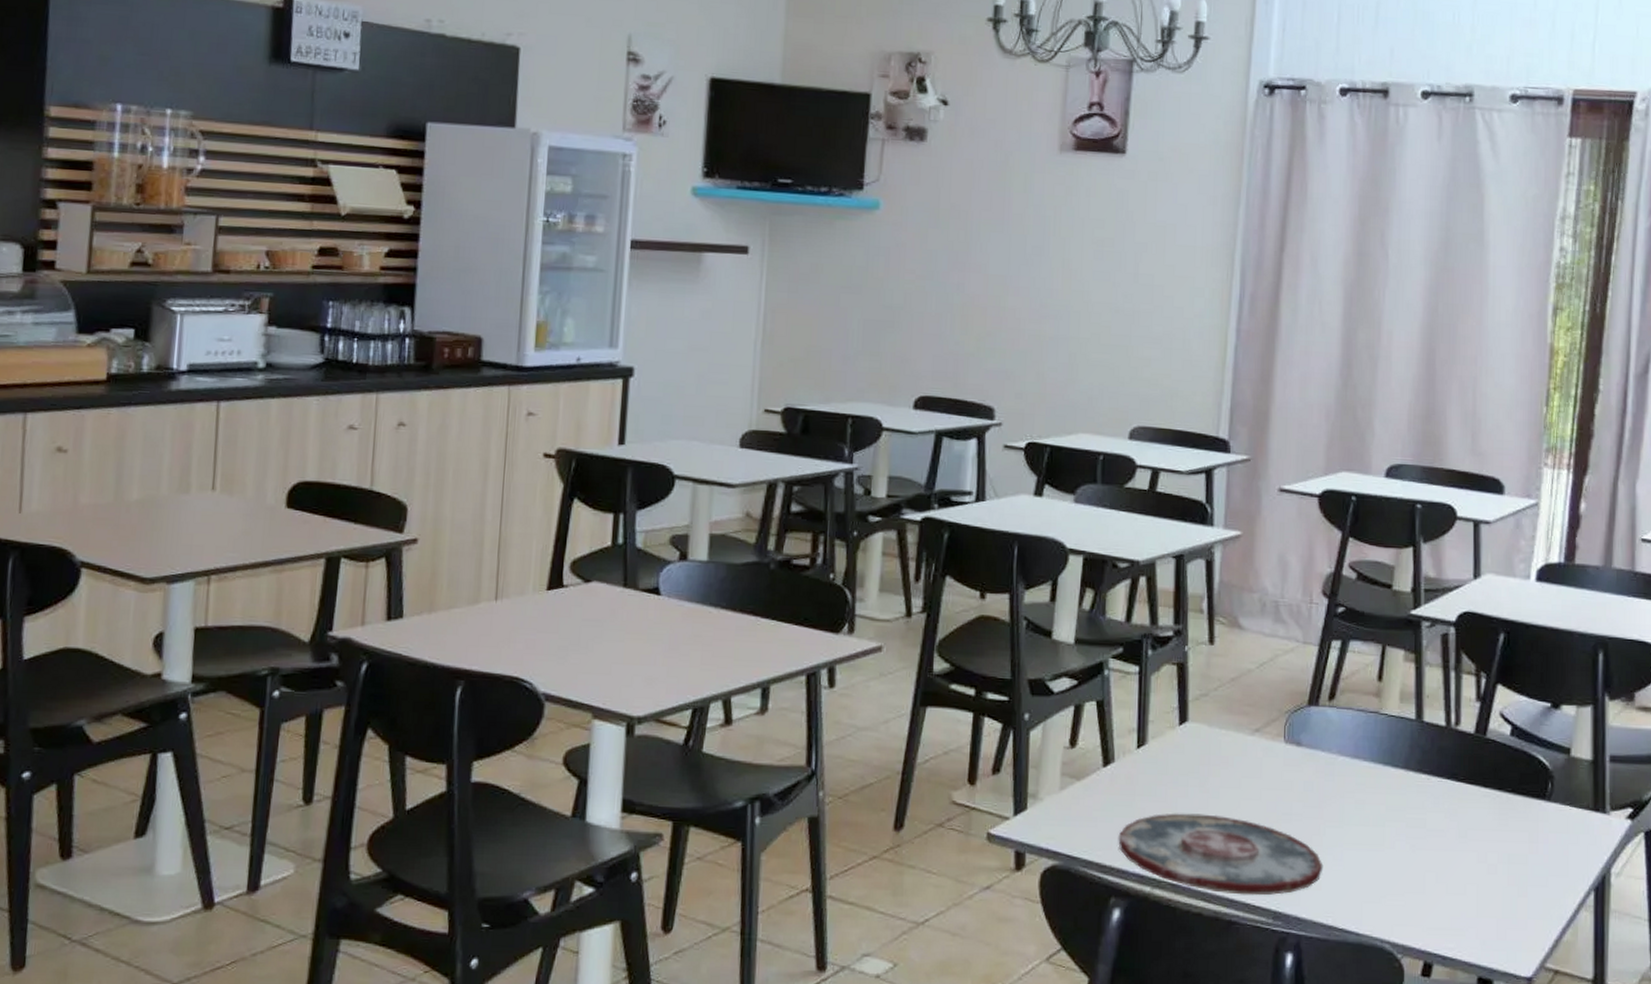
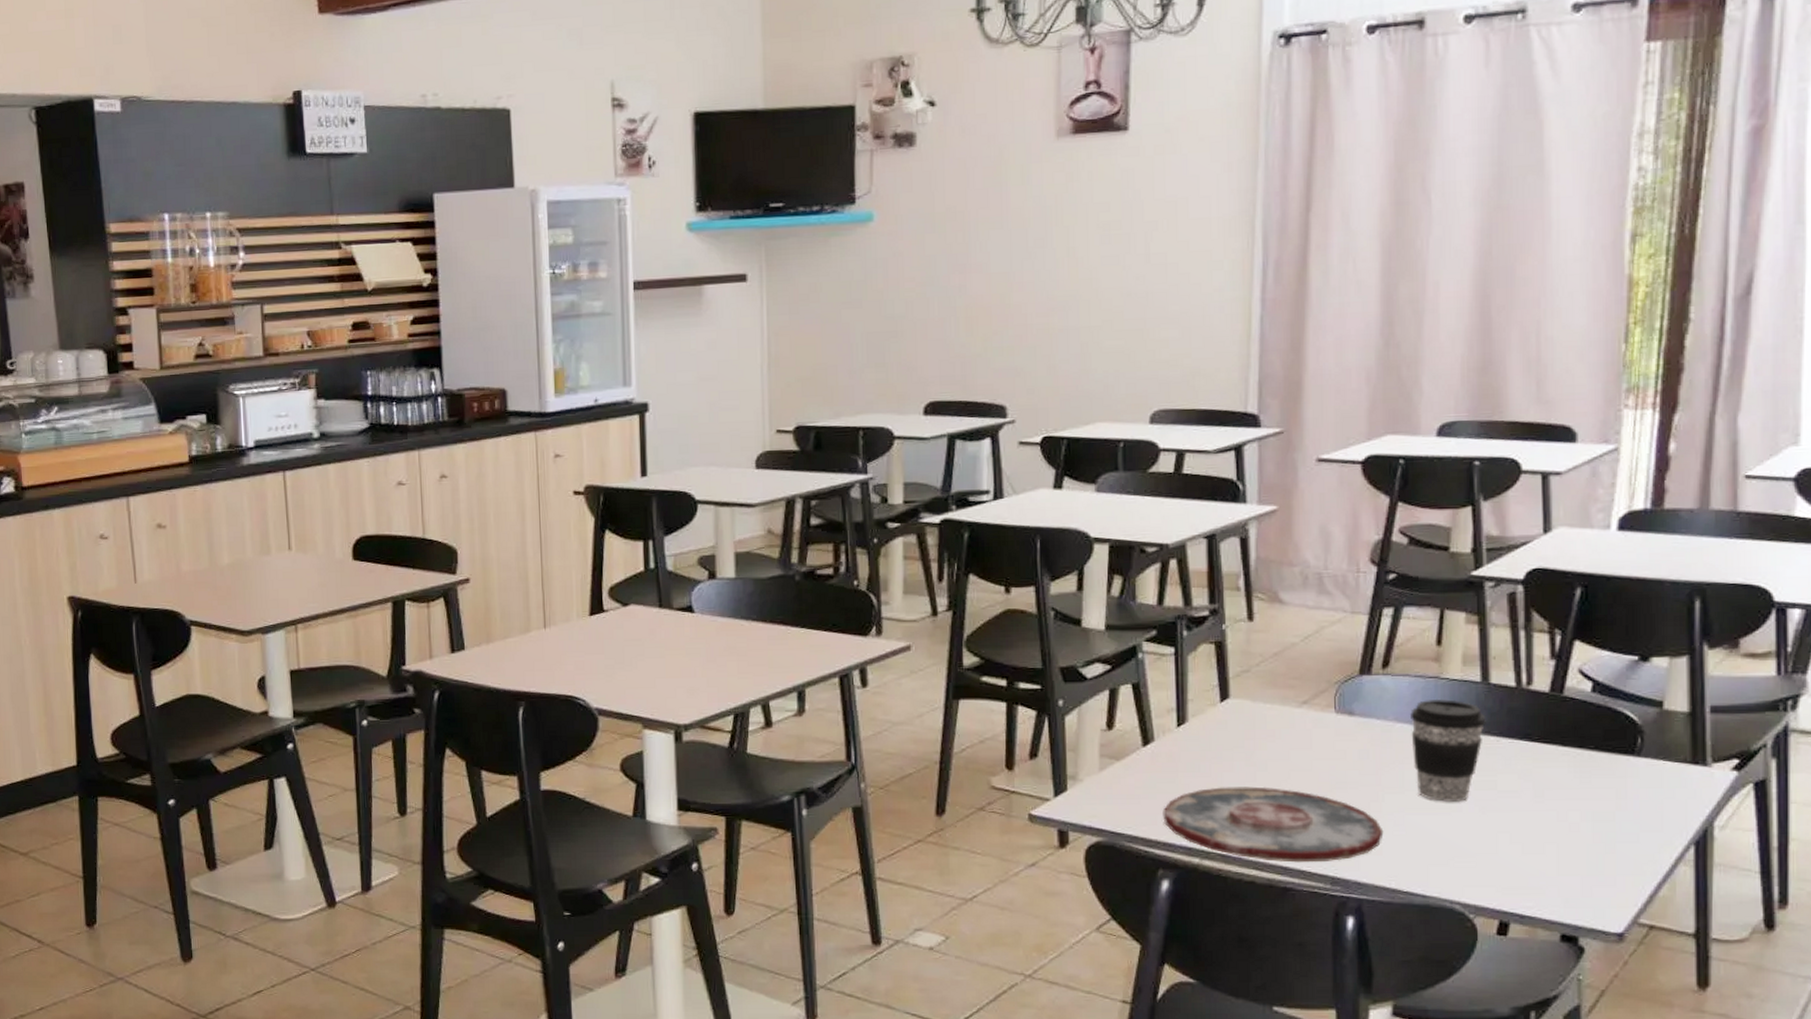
coffee cup: none [1351,733,1419,839] -> present [1409,698,1486,802]

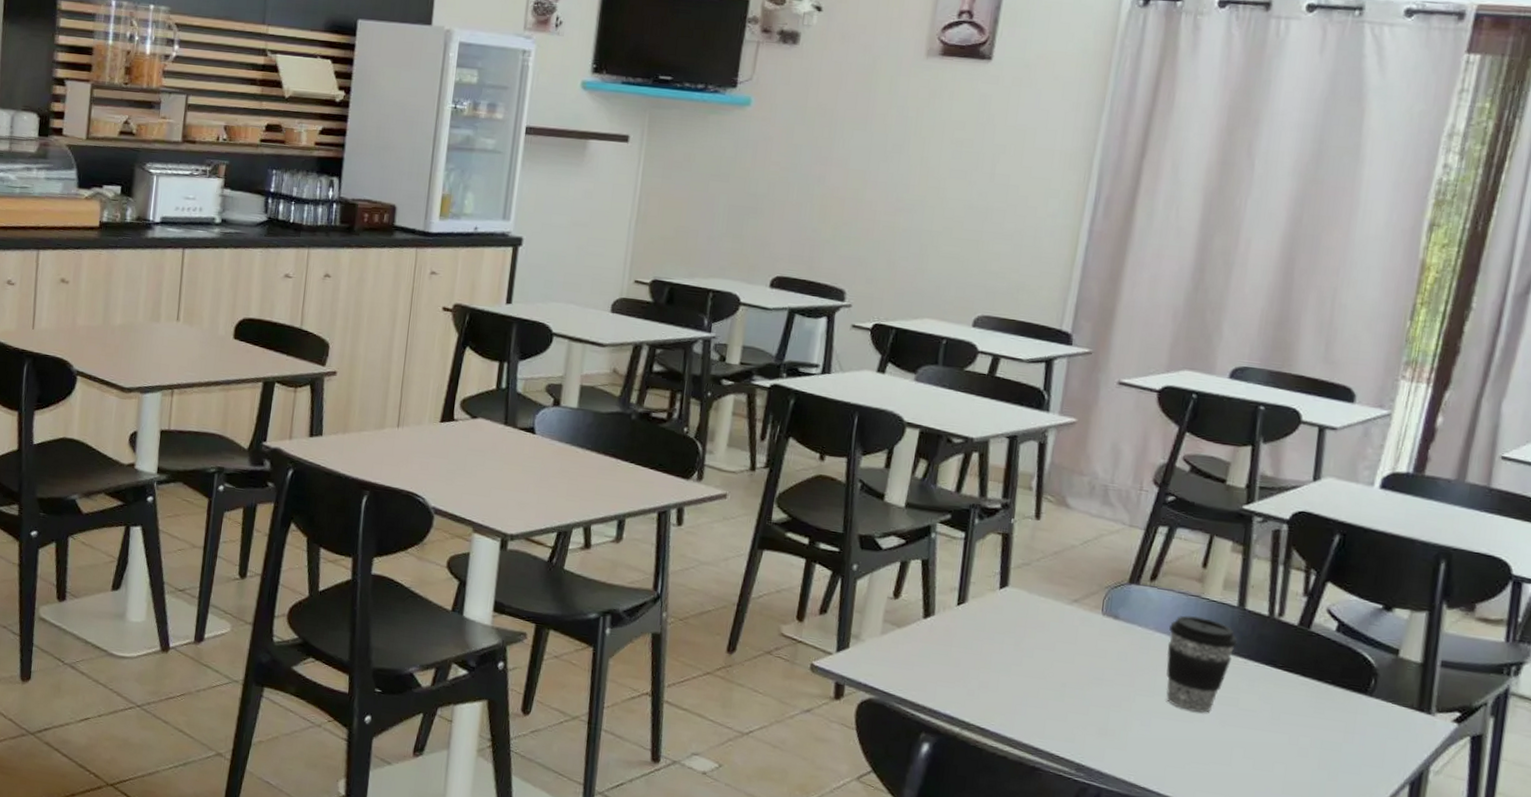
plate: present [1162,786,1384,863] -> none [932,665,1130,750]

